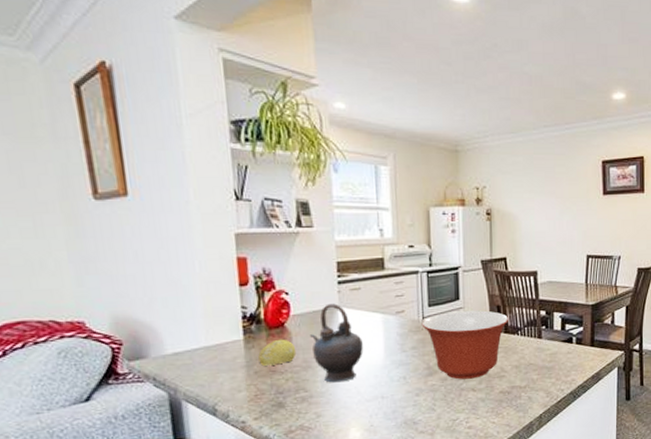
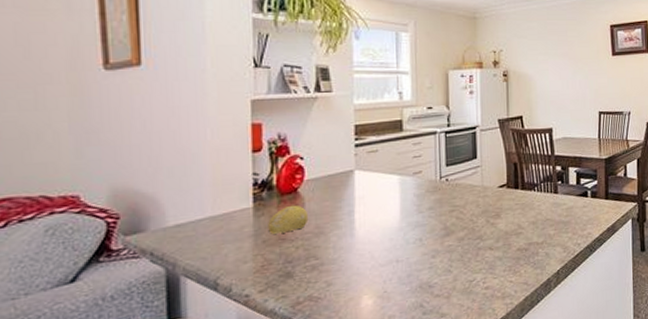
teapot: present [310,303,363,383] -> none [324,166,379,249]
mixing bowl: present [421,310,509,380] -> none [439,168,526,239]

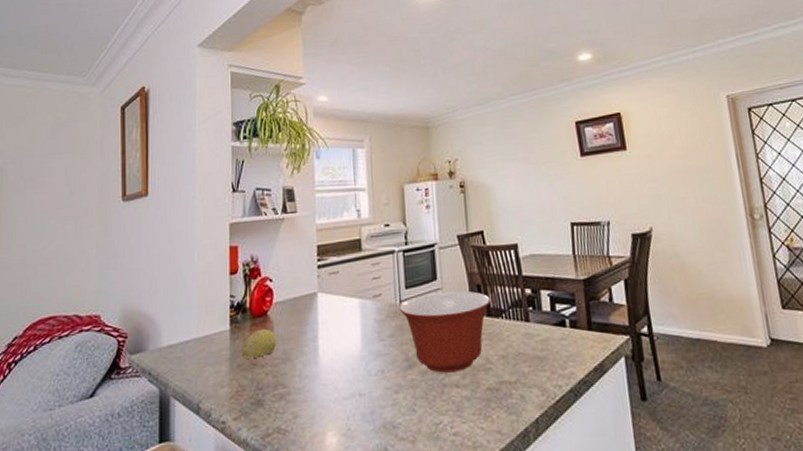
mixing bowl: none [439,168,526,239] -> present [399,290,491,373]

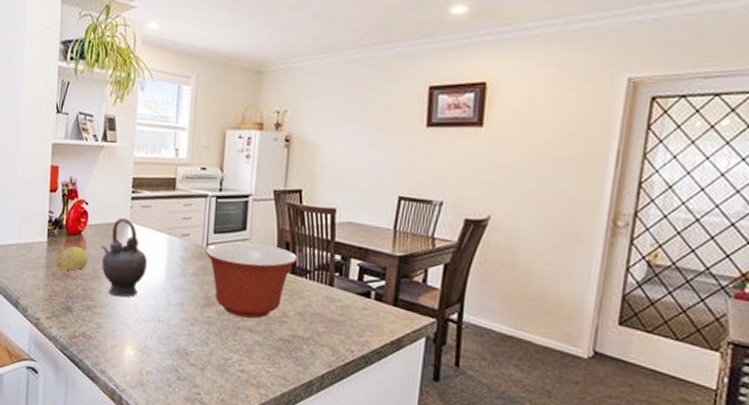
teapot: none [290,289,341,378] -> present [101,218,147,298]

